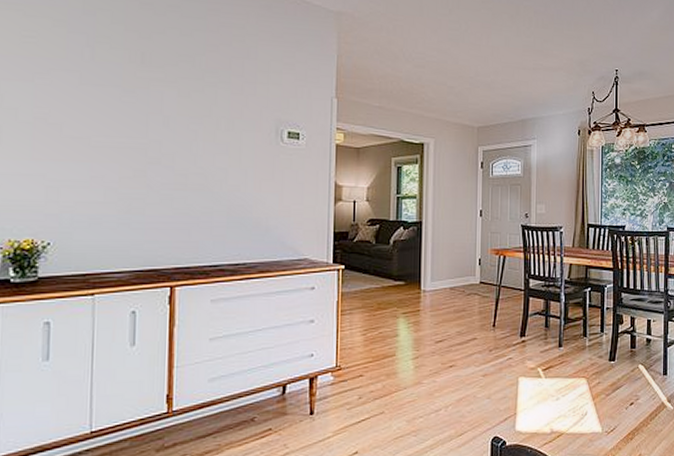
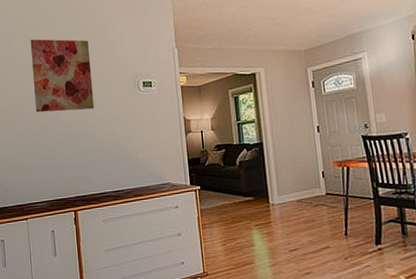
wall art: none [126,48,220,156] -> present [30,39,94,113]

